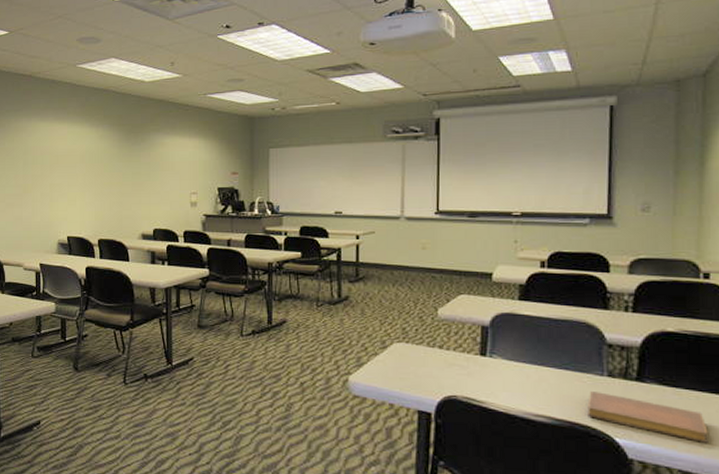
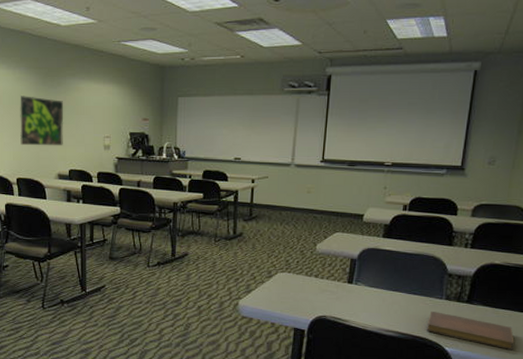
map: none [102,153,148,205] -> present [20,96,64,146]

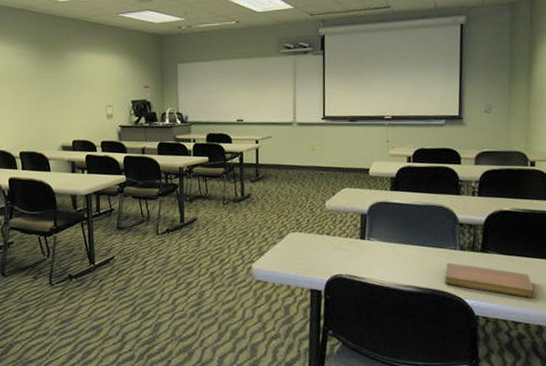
map: present [20,96,64,146] -> none [21,70,66,119]

